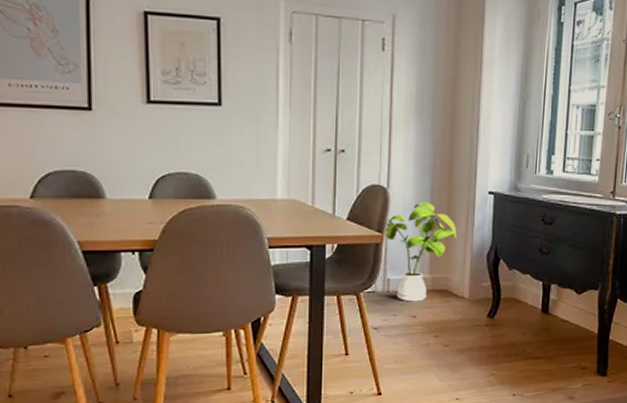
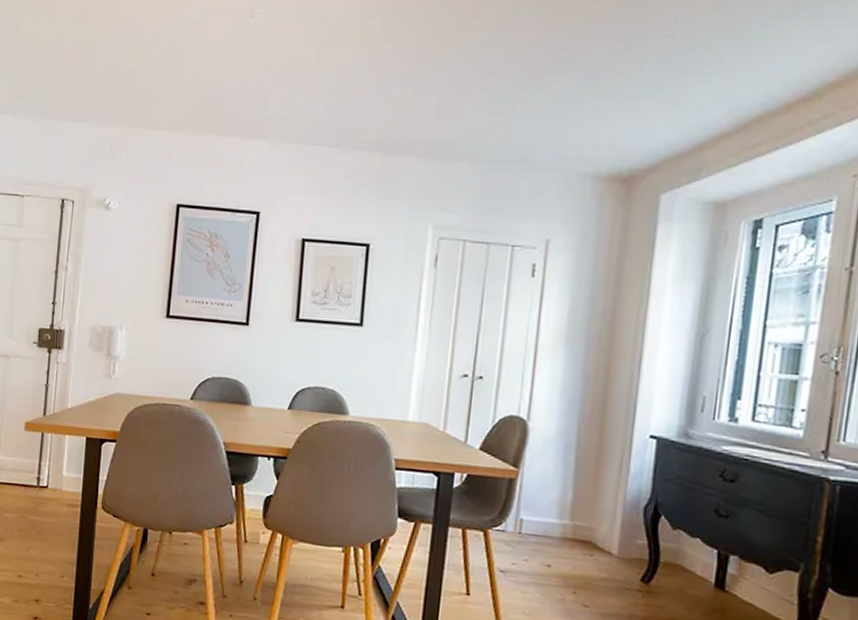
house plant: present [383,201,457,302] -> none [519,438,608,550]

